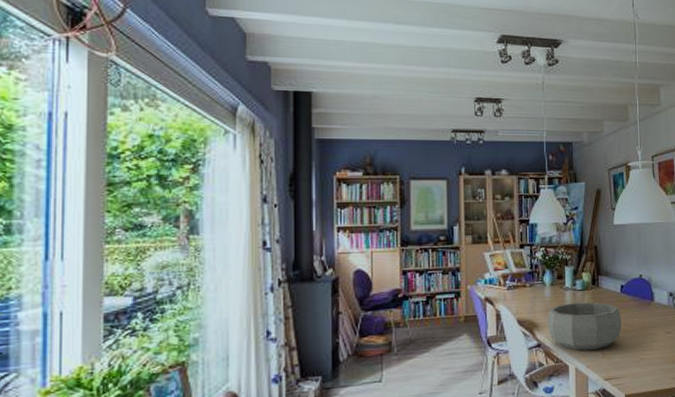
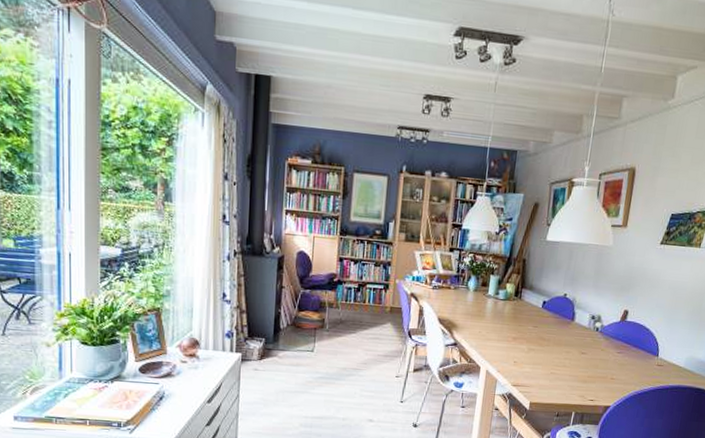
decorative bowl: present [547,302,622,351] -> none [465,310,539,358]

